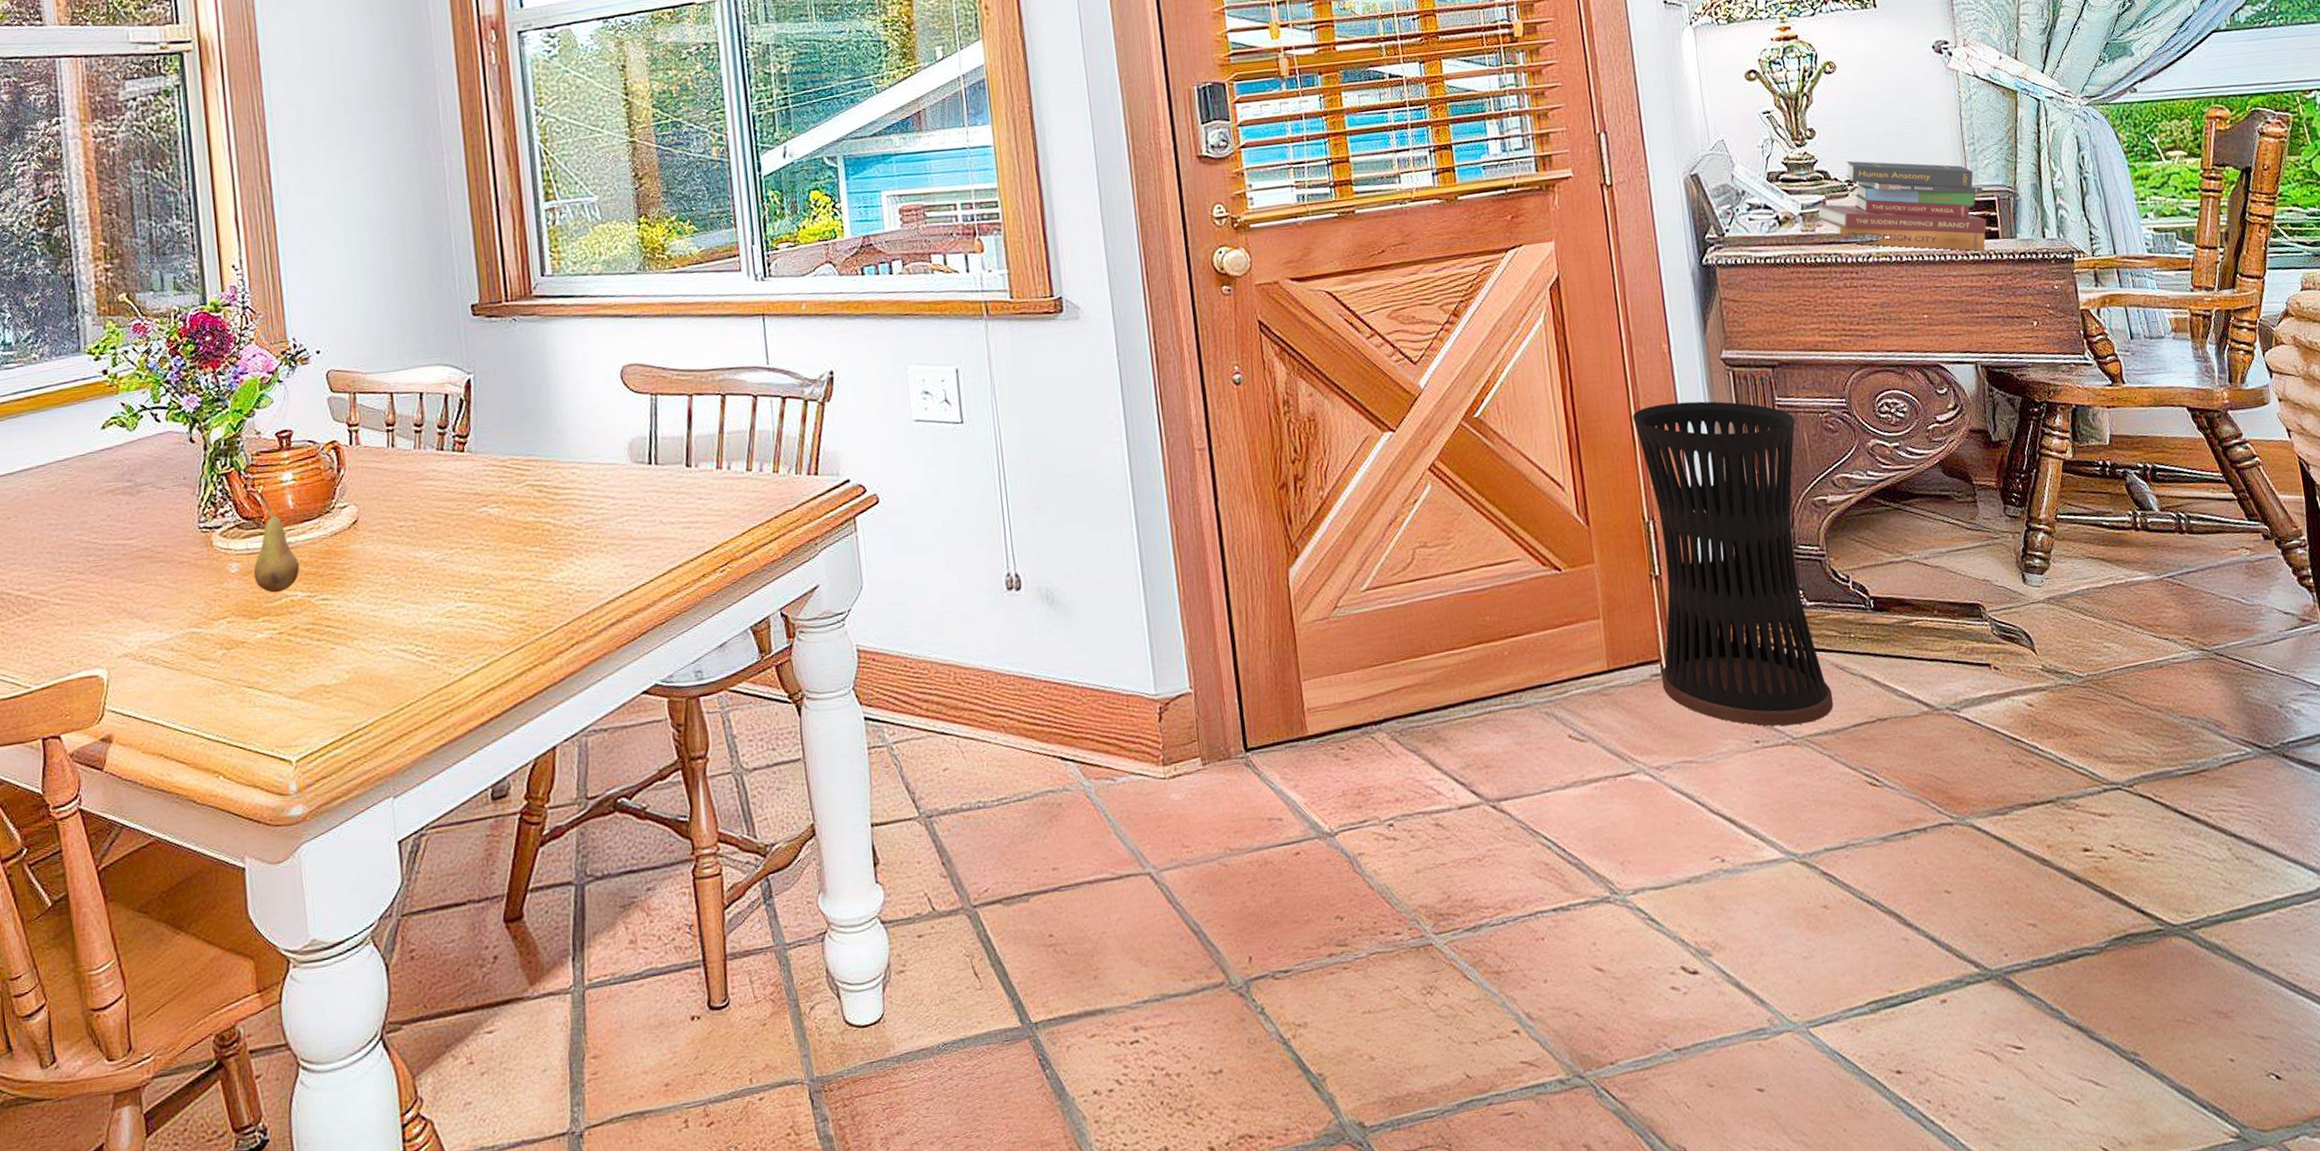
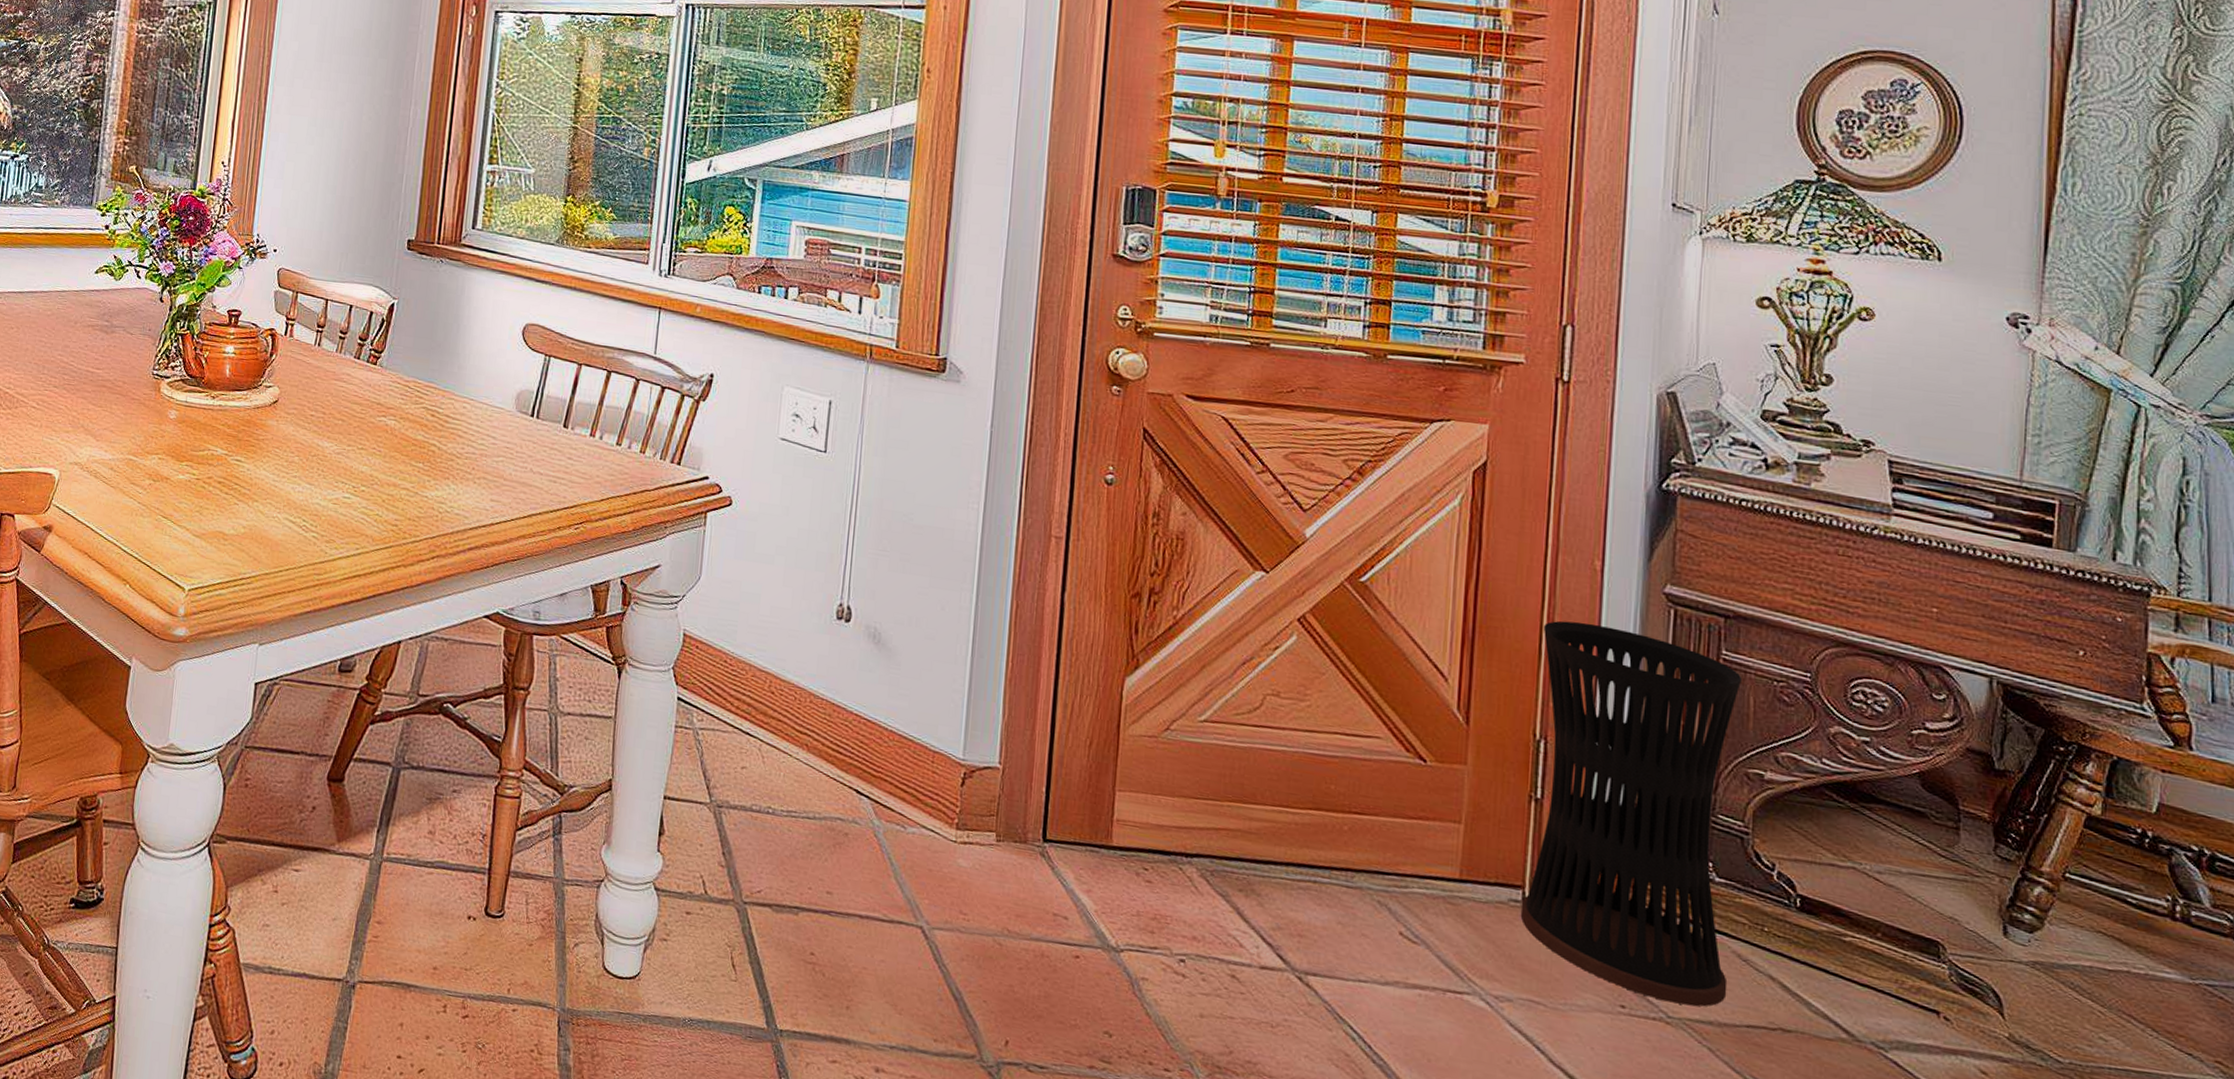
fruit: present [253,498,300,593] -> none [186,362,225,445]
books: present [1815,160,1987,251] -> none [1814,419,2042,556]

